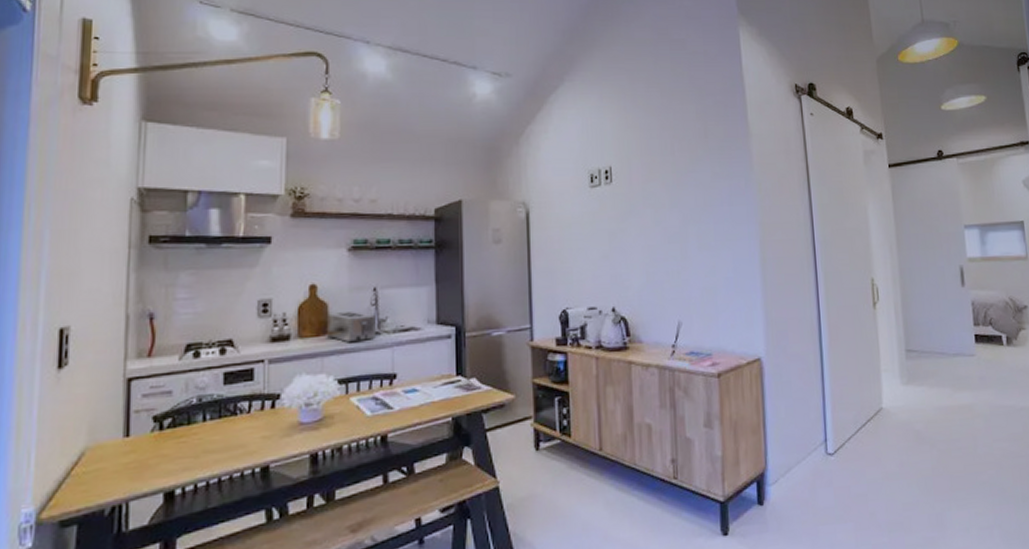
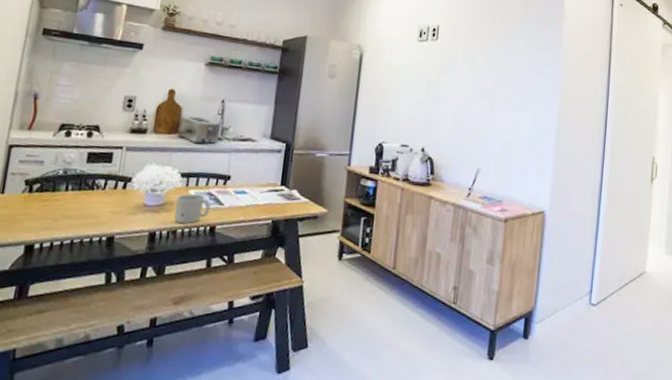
mug: none [336,401,377,439] -> present [174,194,210,224]

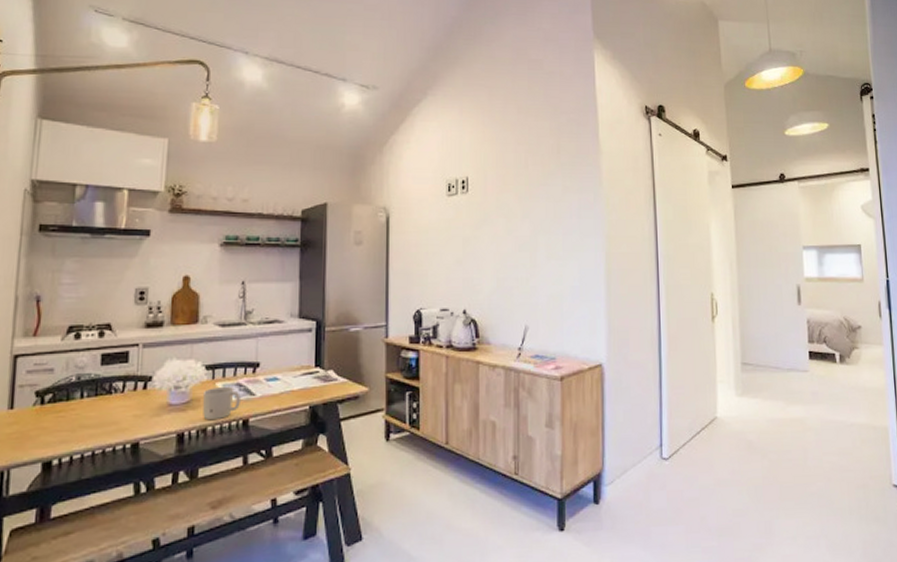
toaster: present [176,115,220,145] -> none [196,302,243,332]

